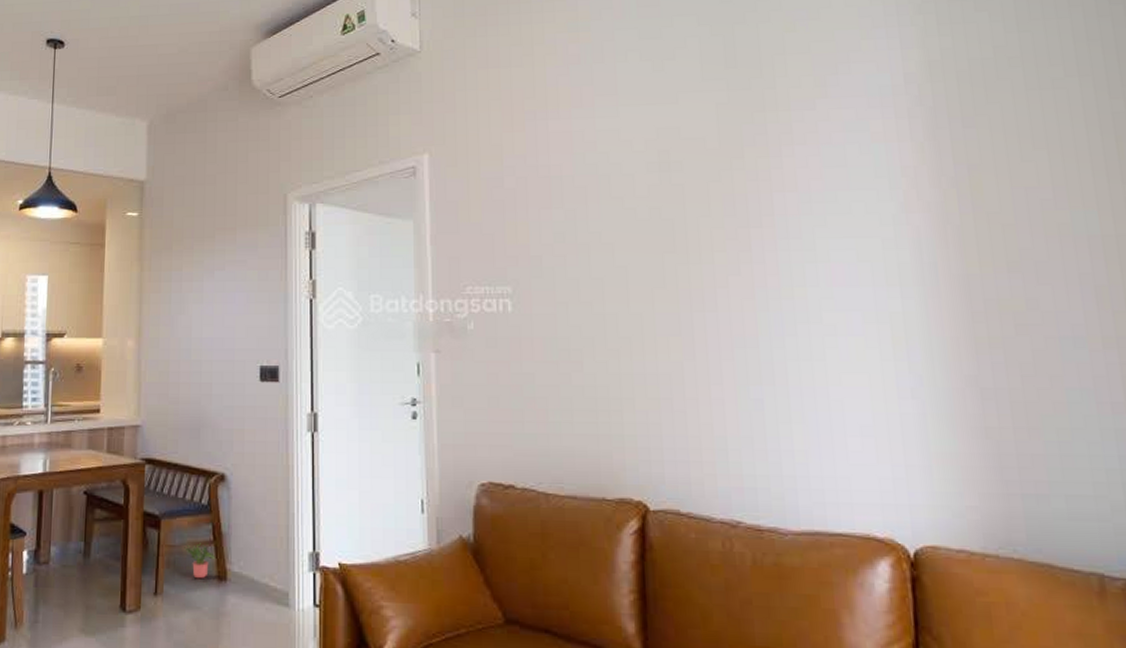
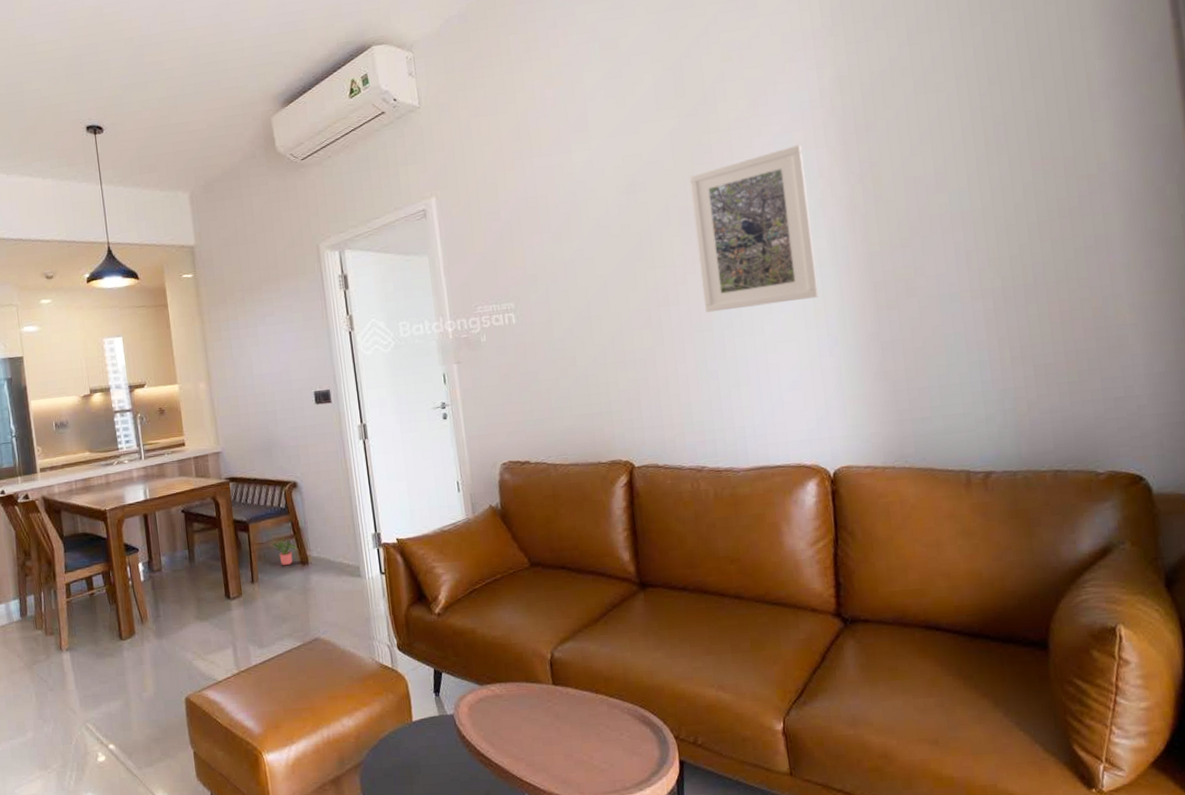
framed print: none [737,134,900,326] -> present [689,144,820,313]

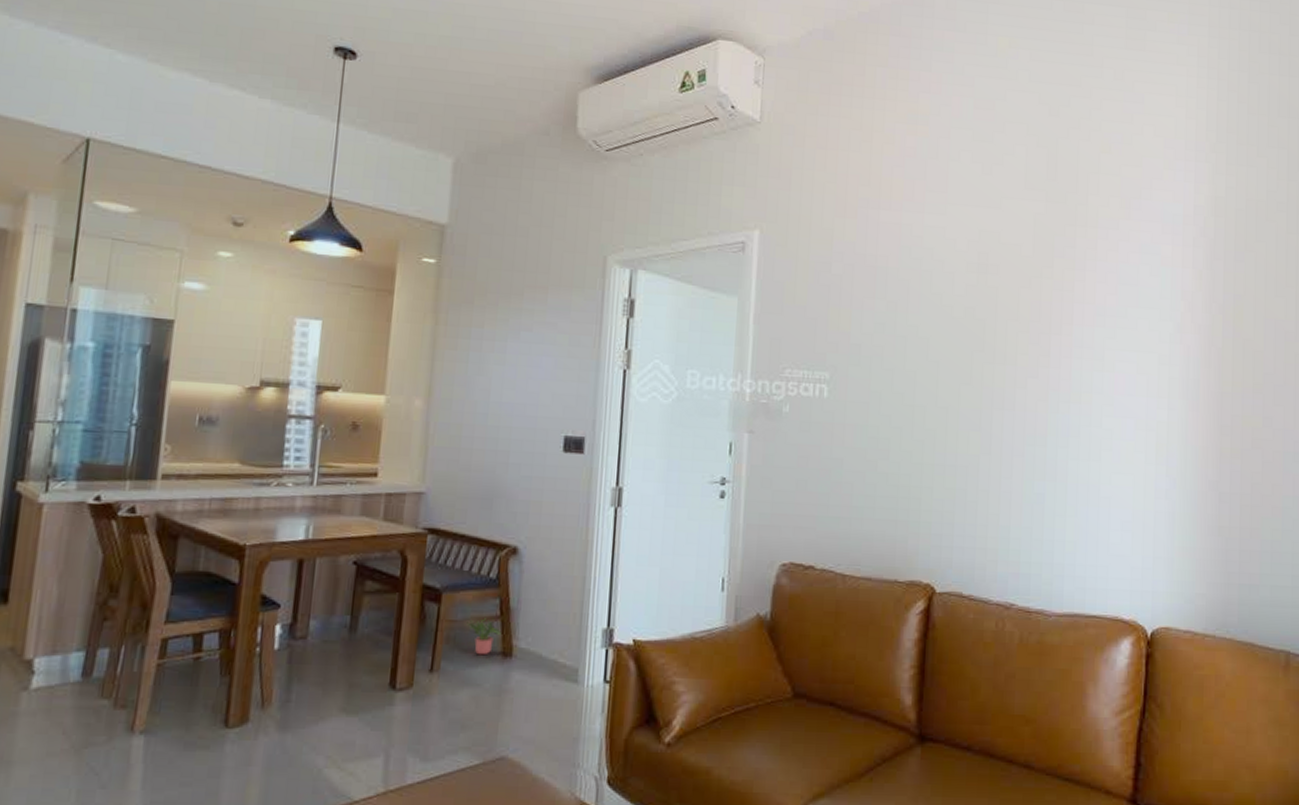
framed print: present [689,144,820,313] -> none [1041,259,1169,431]

